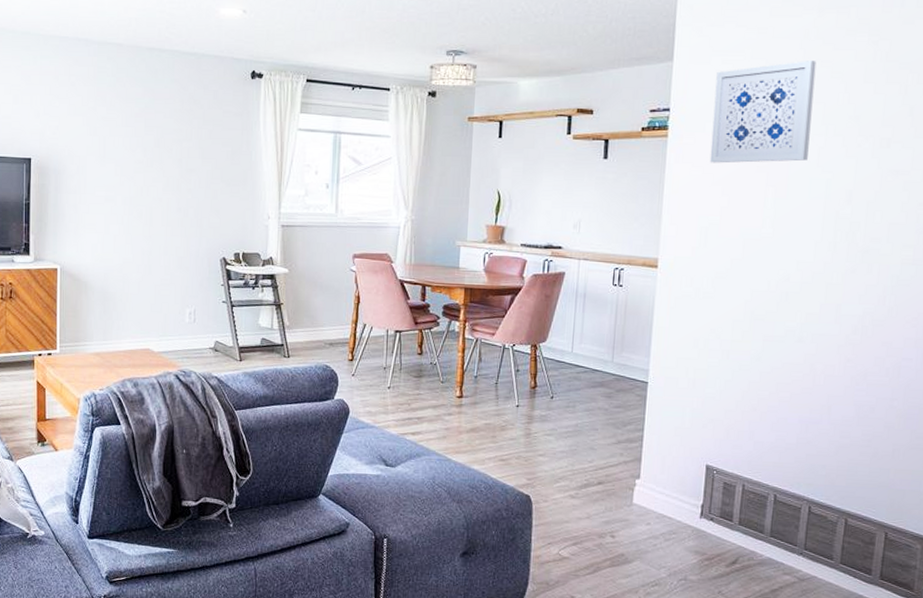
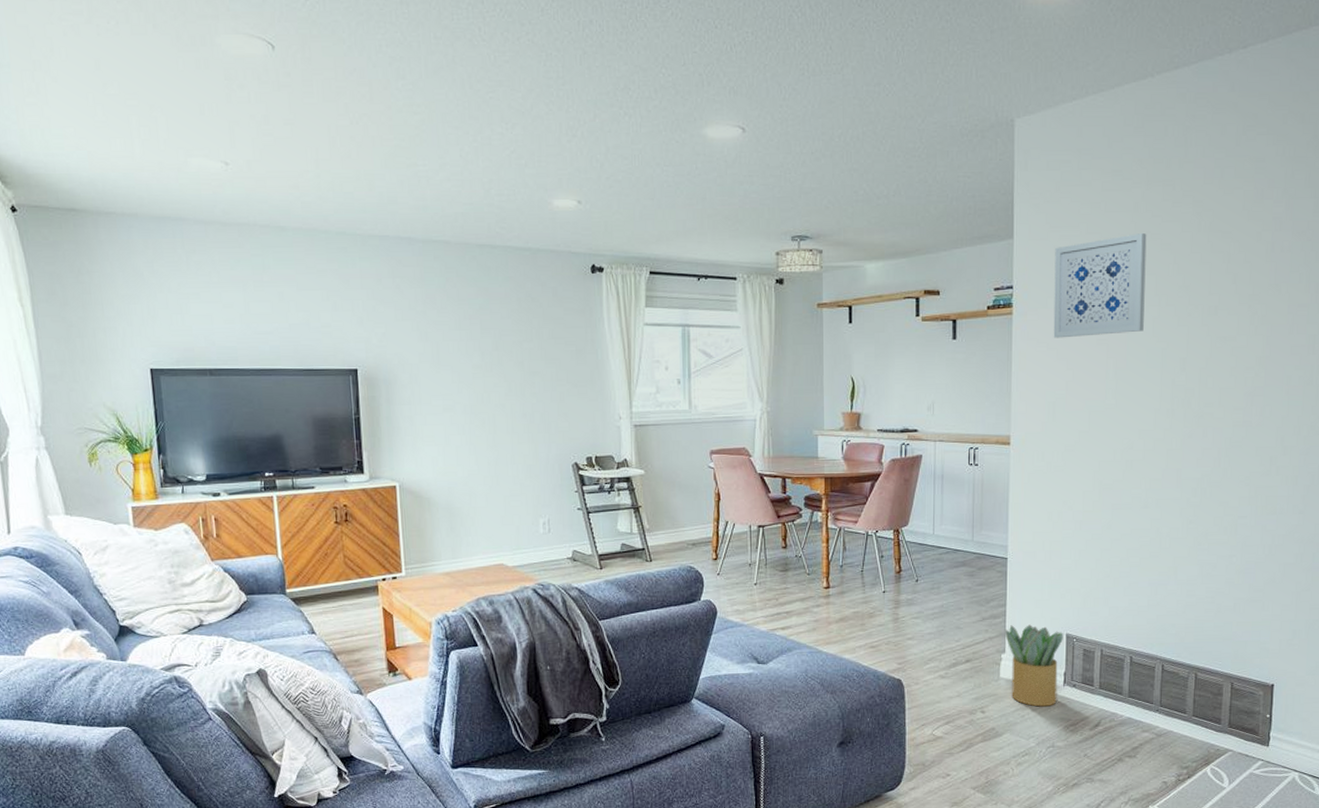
potted plant: none [641,451,703,538] -> present [1005,625,1063,707]

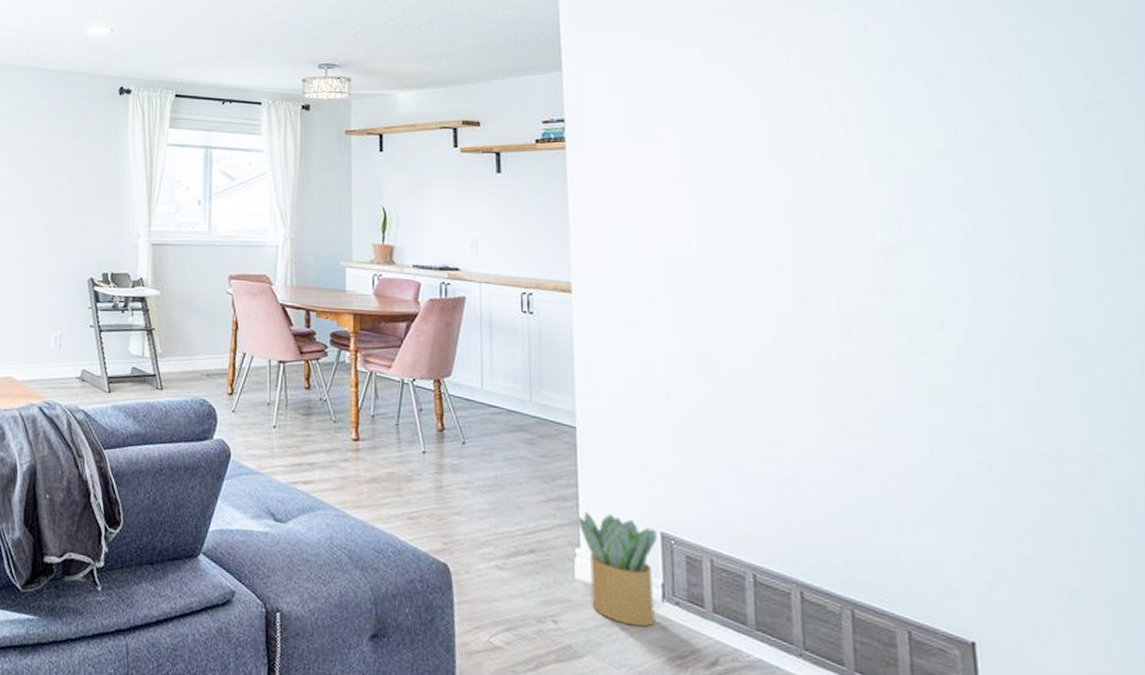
wall art: present [1053,232,1147,338] -> none [612,67,729,177]

